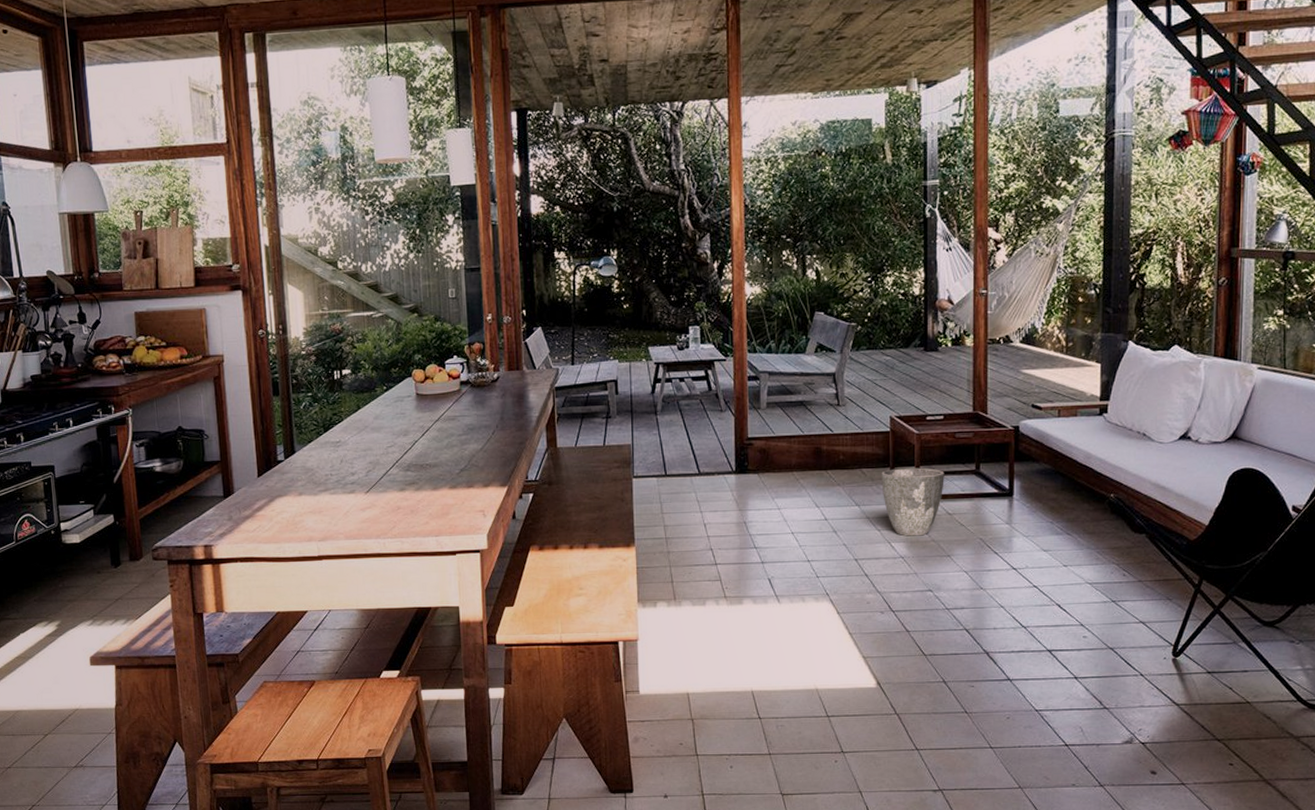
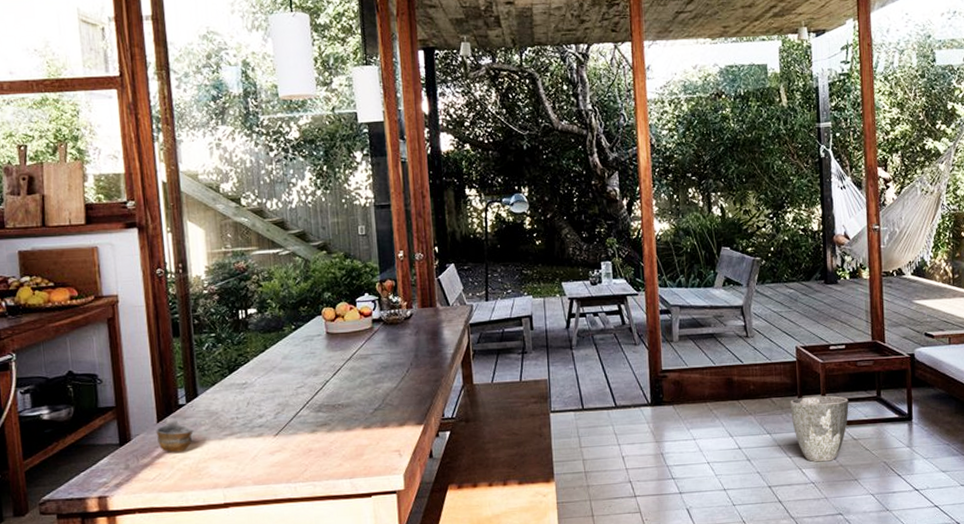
cup: none [256,472,291,506] -> present [155,417,193,453]

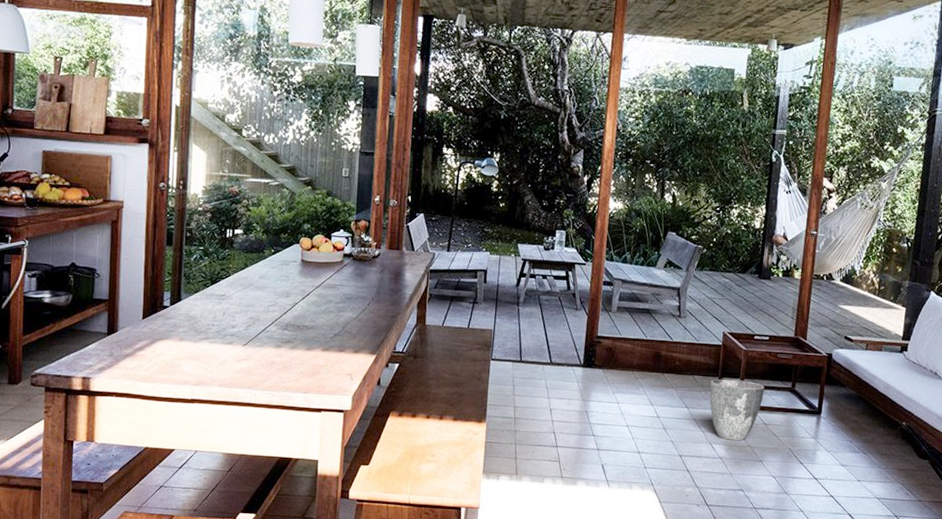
cup: present [155,417,193,453] -> none [140,316,173,348]

